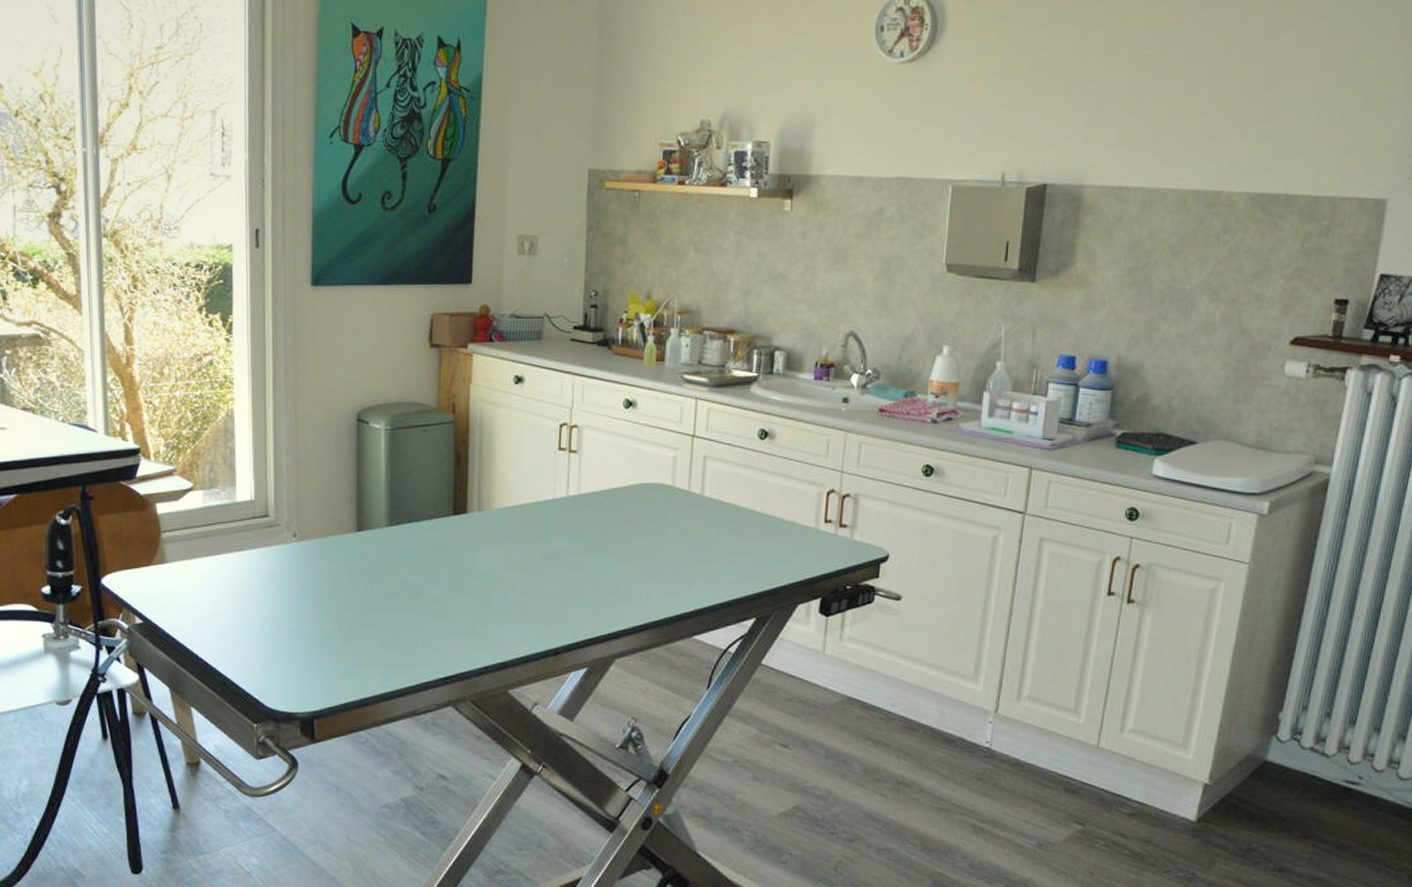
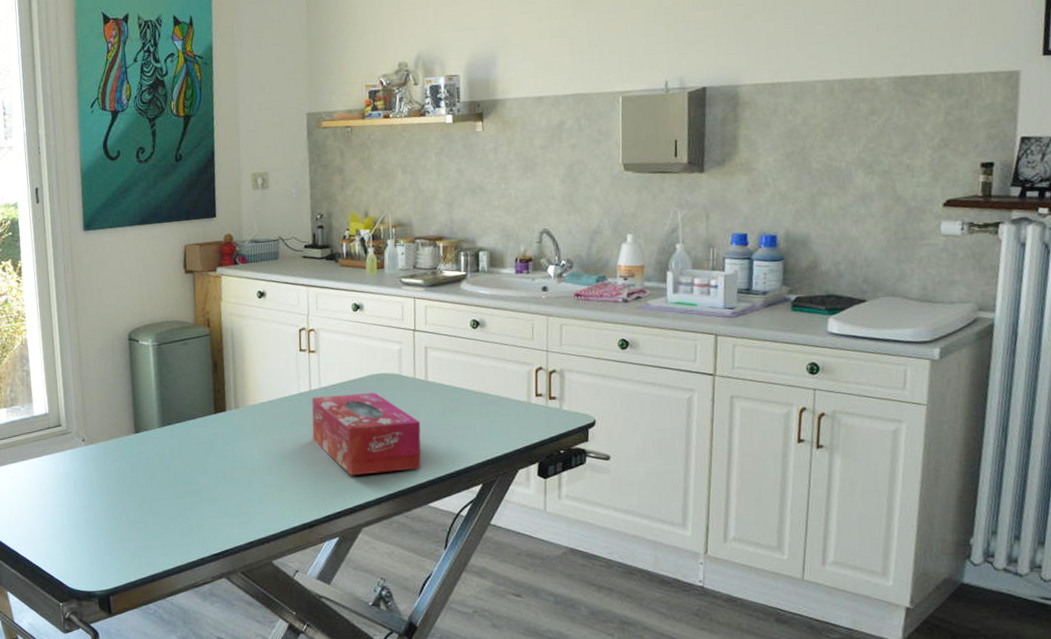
tissue box: none [566,504,692,599] -> present [311,392,421,476]

